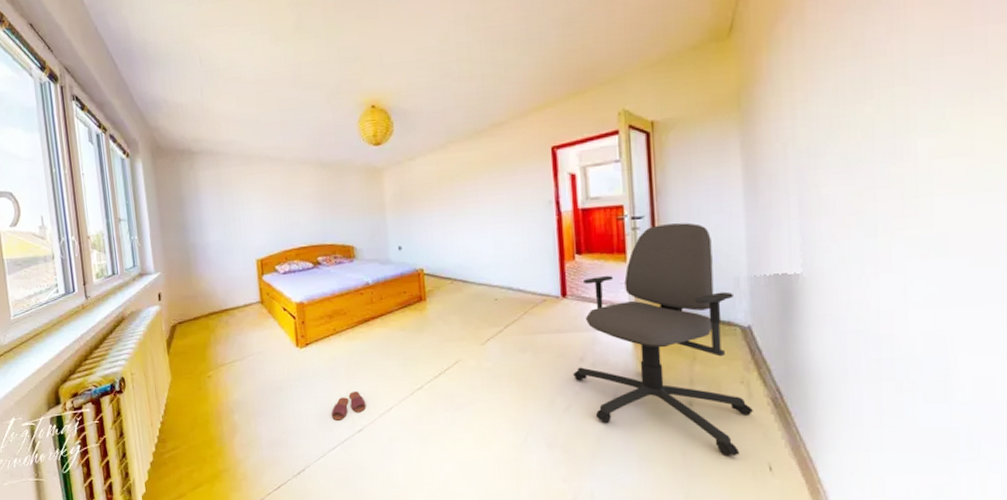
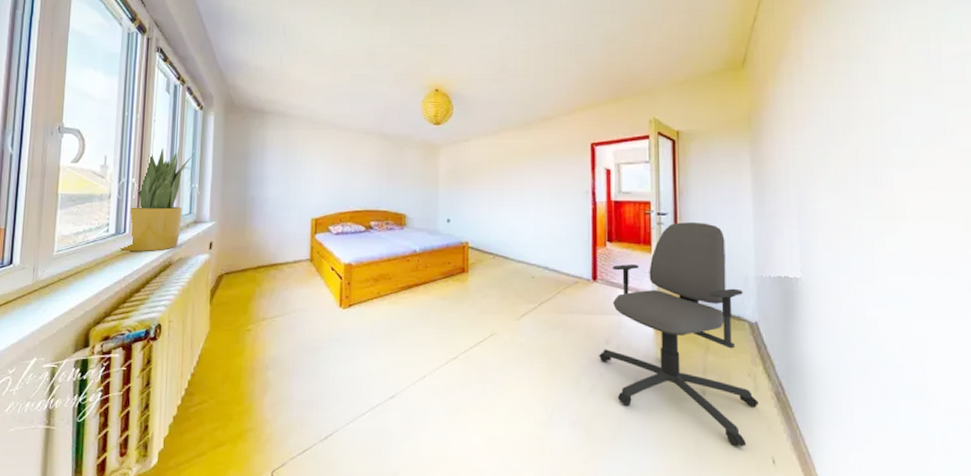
planter: none [71,200,128,311] -> present [119,148,194,252]
slippers: present [332,391,366,421] -> none [366,356,401,385]

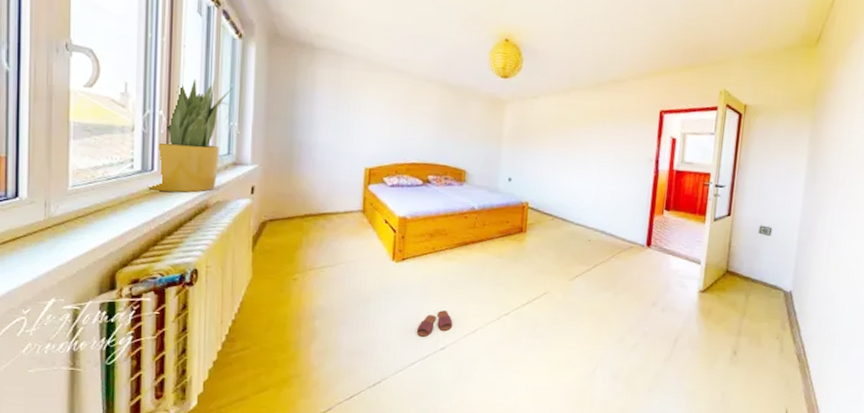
slippers: none [366,356,401,385] -> present [417,310,453,337]
office chair: present [599,222,759,447] -> none [645,195,783,400]

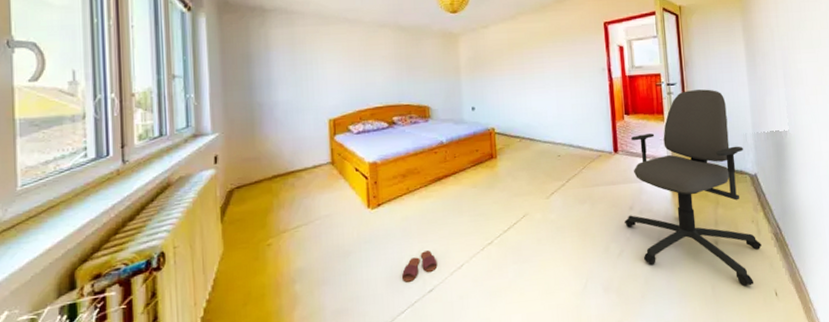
planter: present [147,79,232,193] -> none [103,55,186,177]
office chair: none [645,195,783,400] -> present [625,89,762,287]

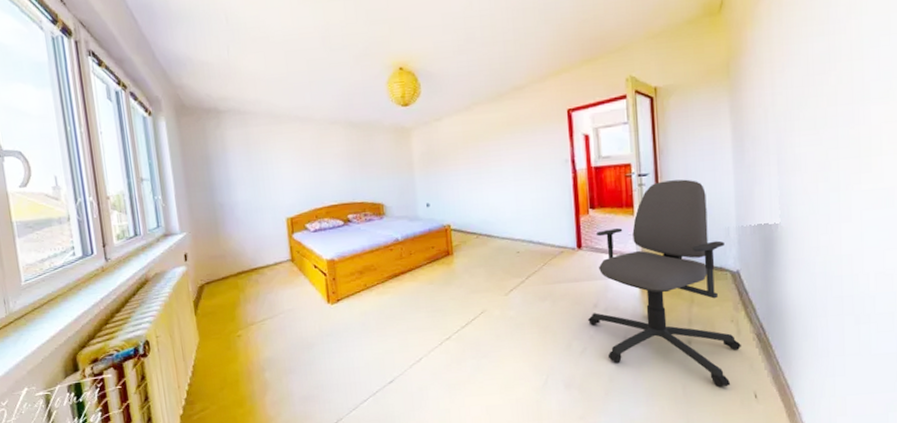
slippers: present [402,250,438,282] -> none [363,344,397,373]

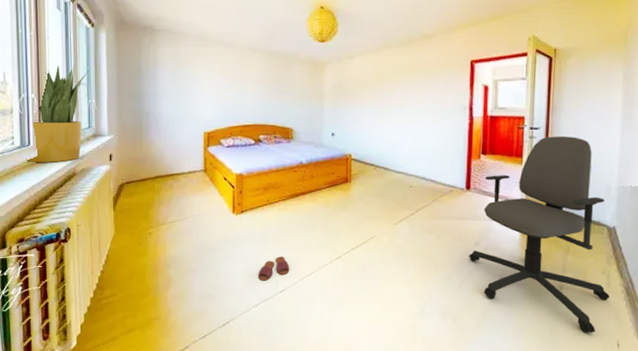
planter: none [90,159,152,274] -> present [25,64,89,163]
slippers: none [363,344,397,373] -> present [259,256,290,281]

